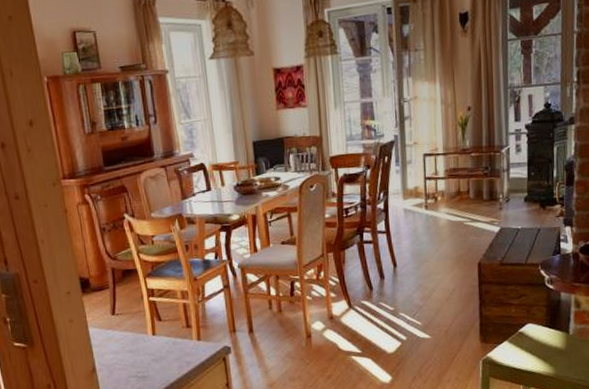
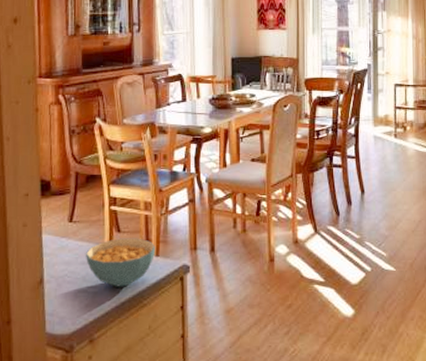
cereal bowl: none [131,325,197,371] -> present [86,238,156,287]

